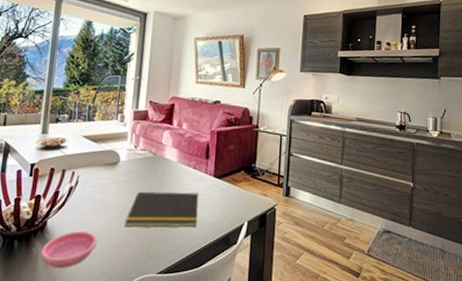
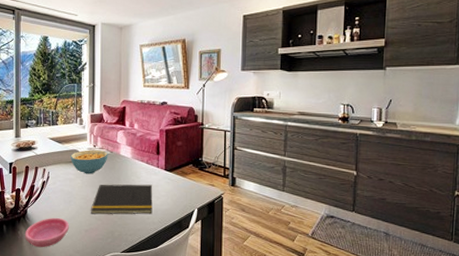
cereal bowl: none [106,151,151,180] -> present [70,150,108,174]

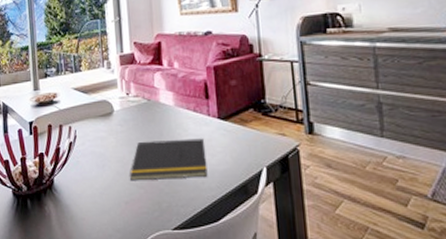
saucer: present [25,217,69,248] -> none [52,187,105,227]
cereal bowl: present [70,150,108,174] -> none [99,98,145,130]

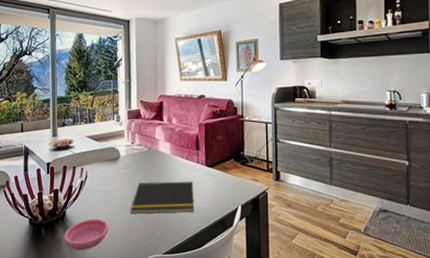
saucer: none [52,187,105,227] -> present [63,218,109,251]

